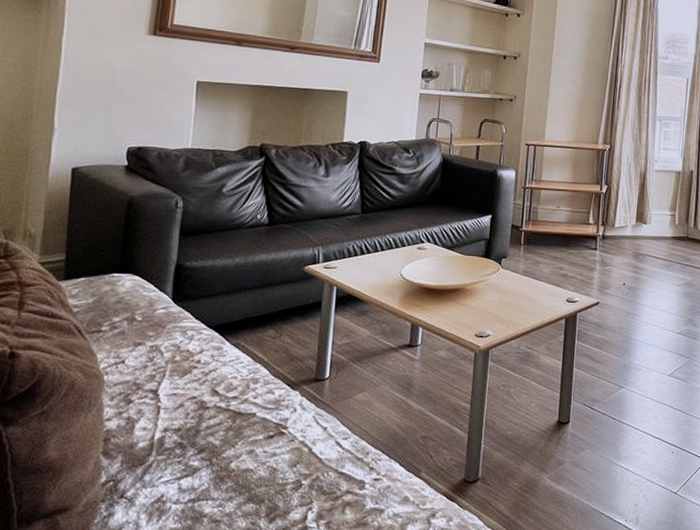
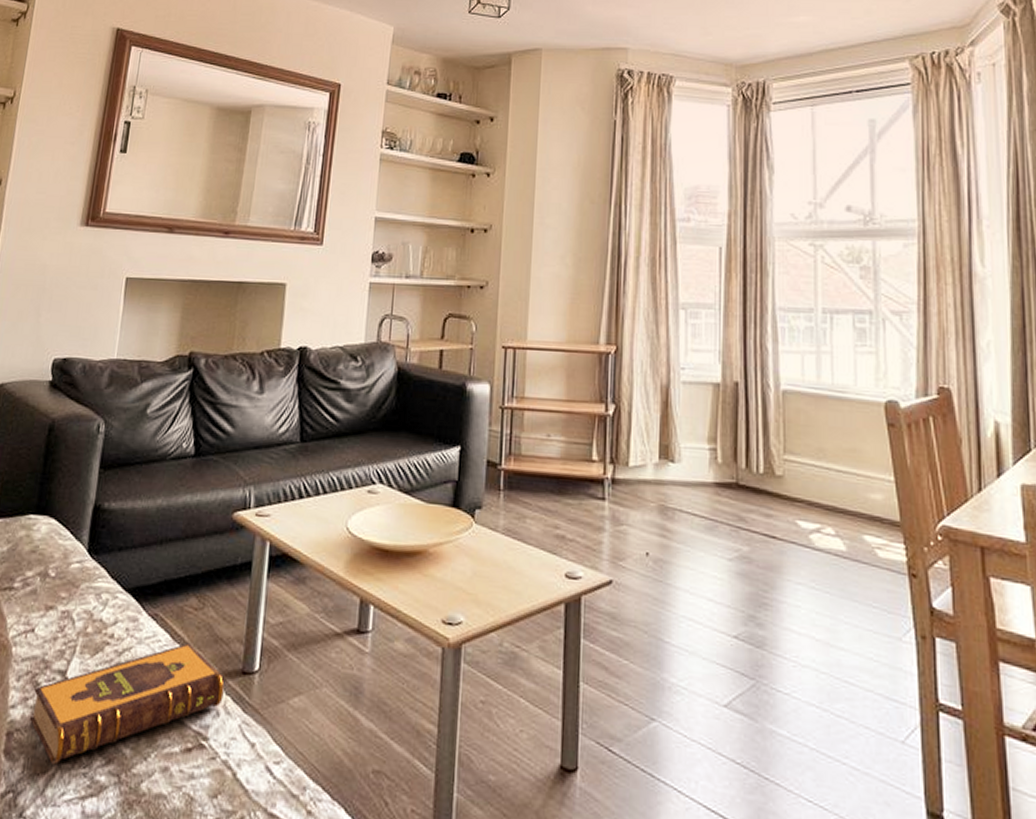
hardback book: none [124,363,300,458] -> present [29,643,225,765]

